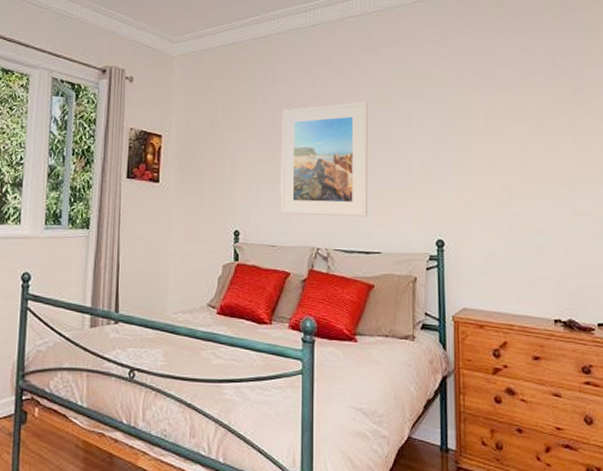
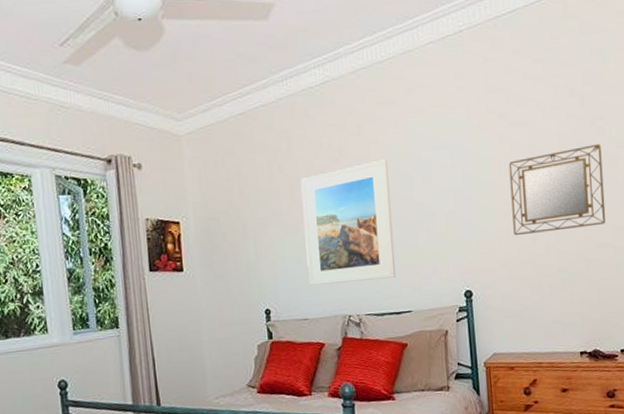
home mirror: none [487,114,585,193] -> present [508,144,606,236]

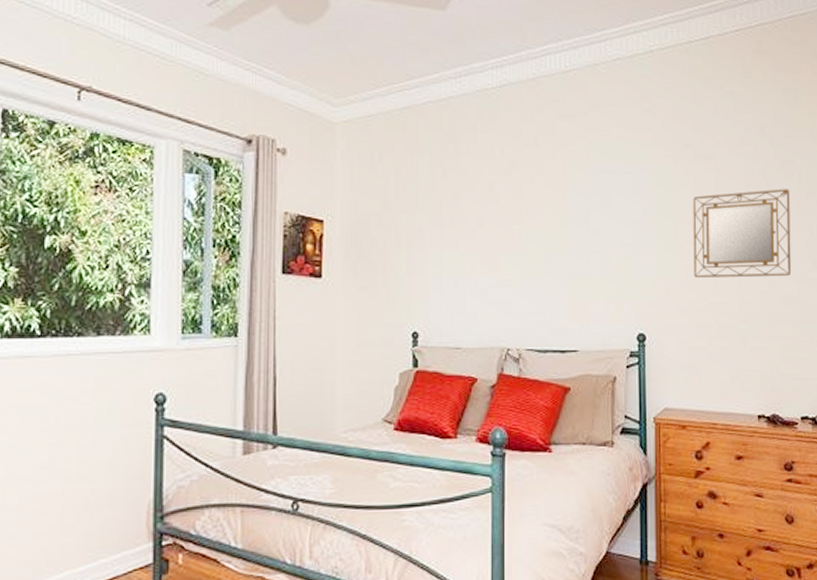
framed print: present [301,159,397,286] -> none [465,177,564,310]

